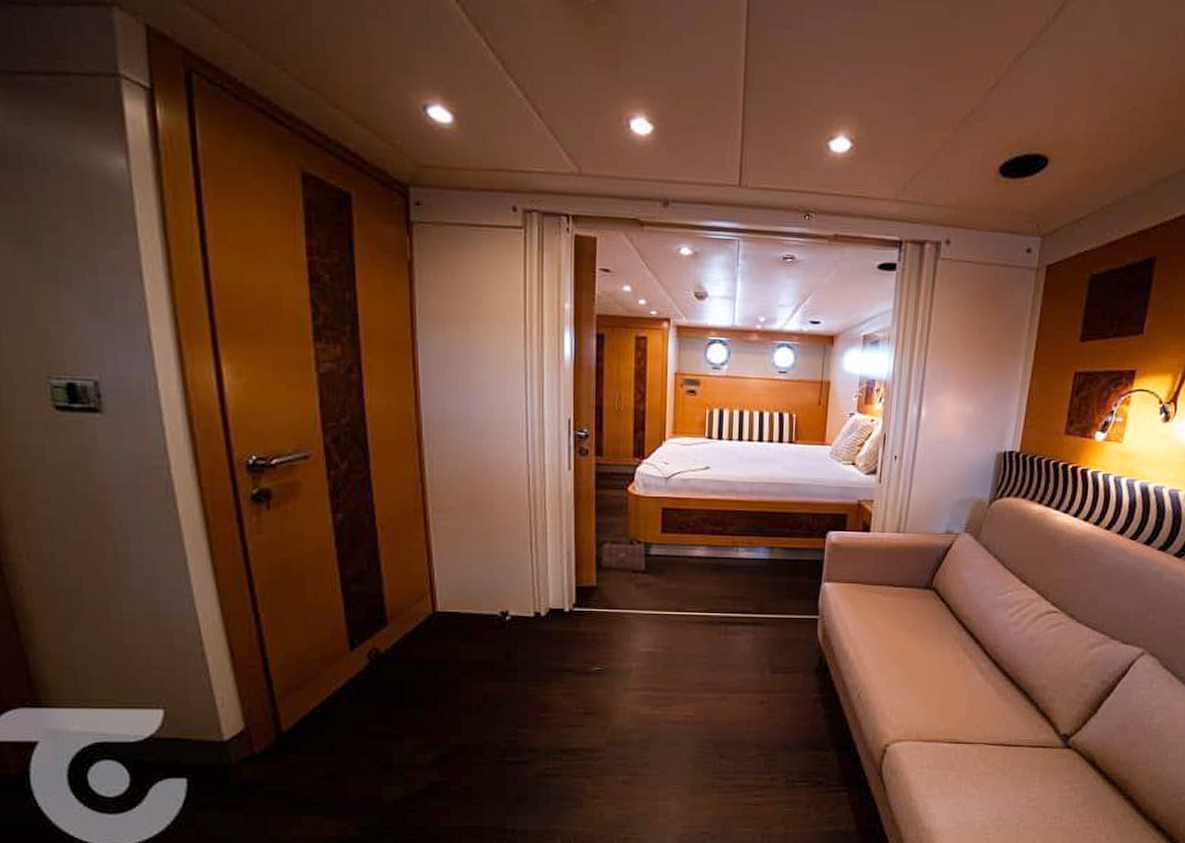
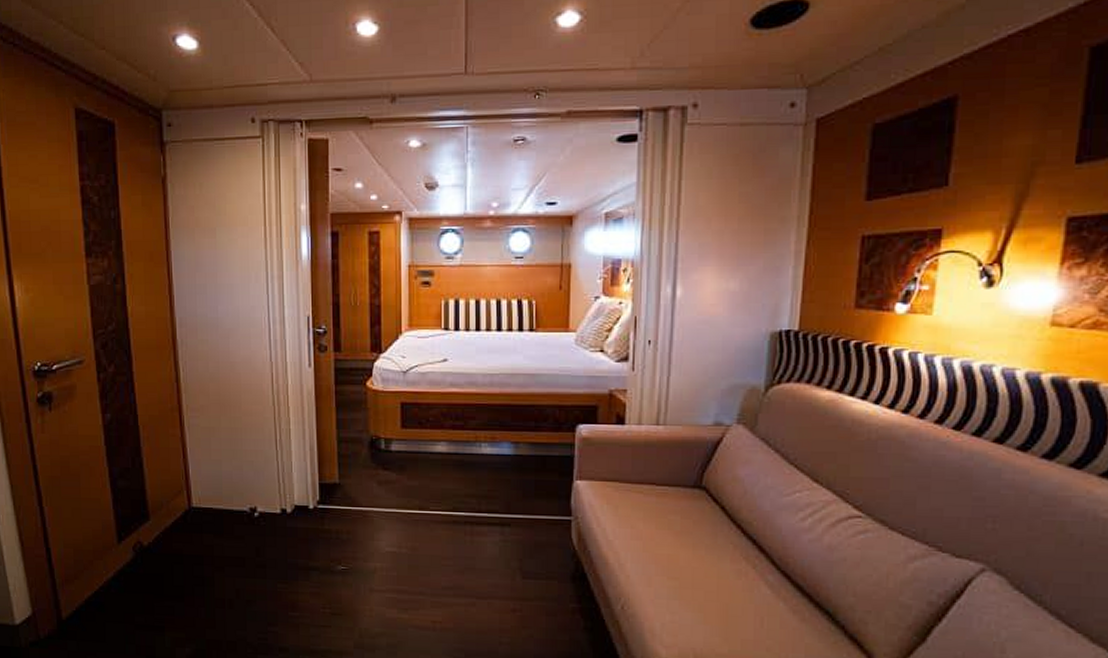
handbag: present [601,527,645,571] -> none [343,423,386,468]

